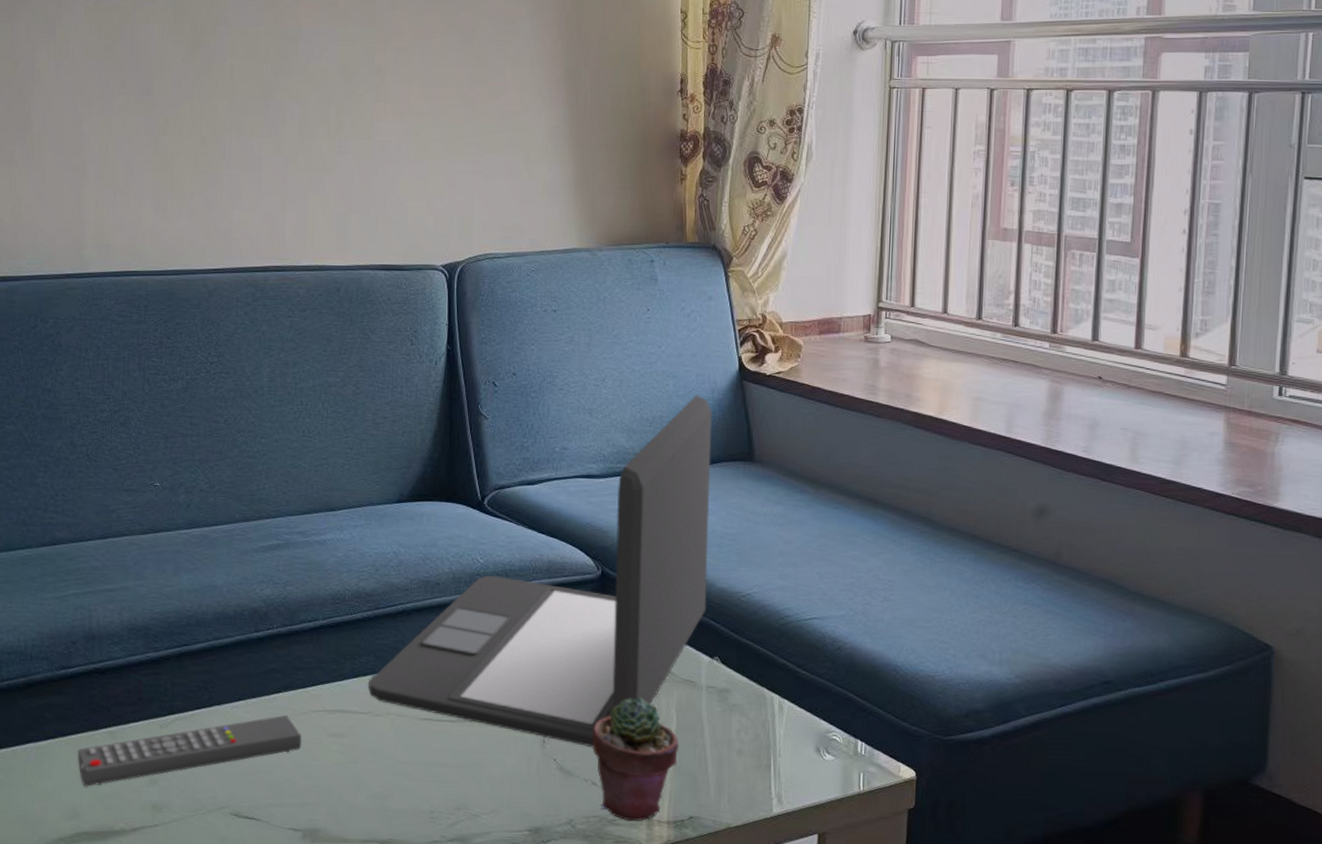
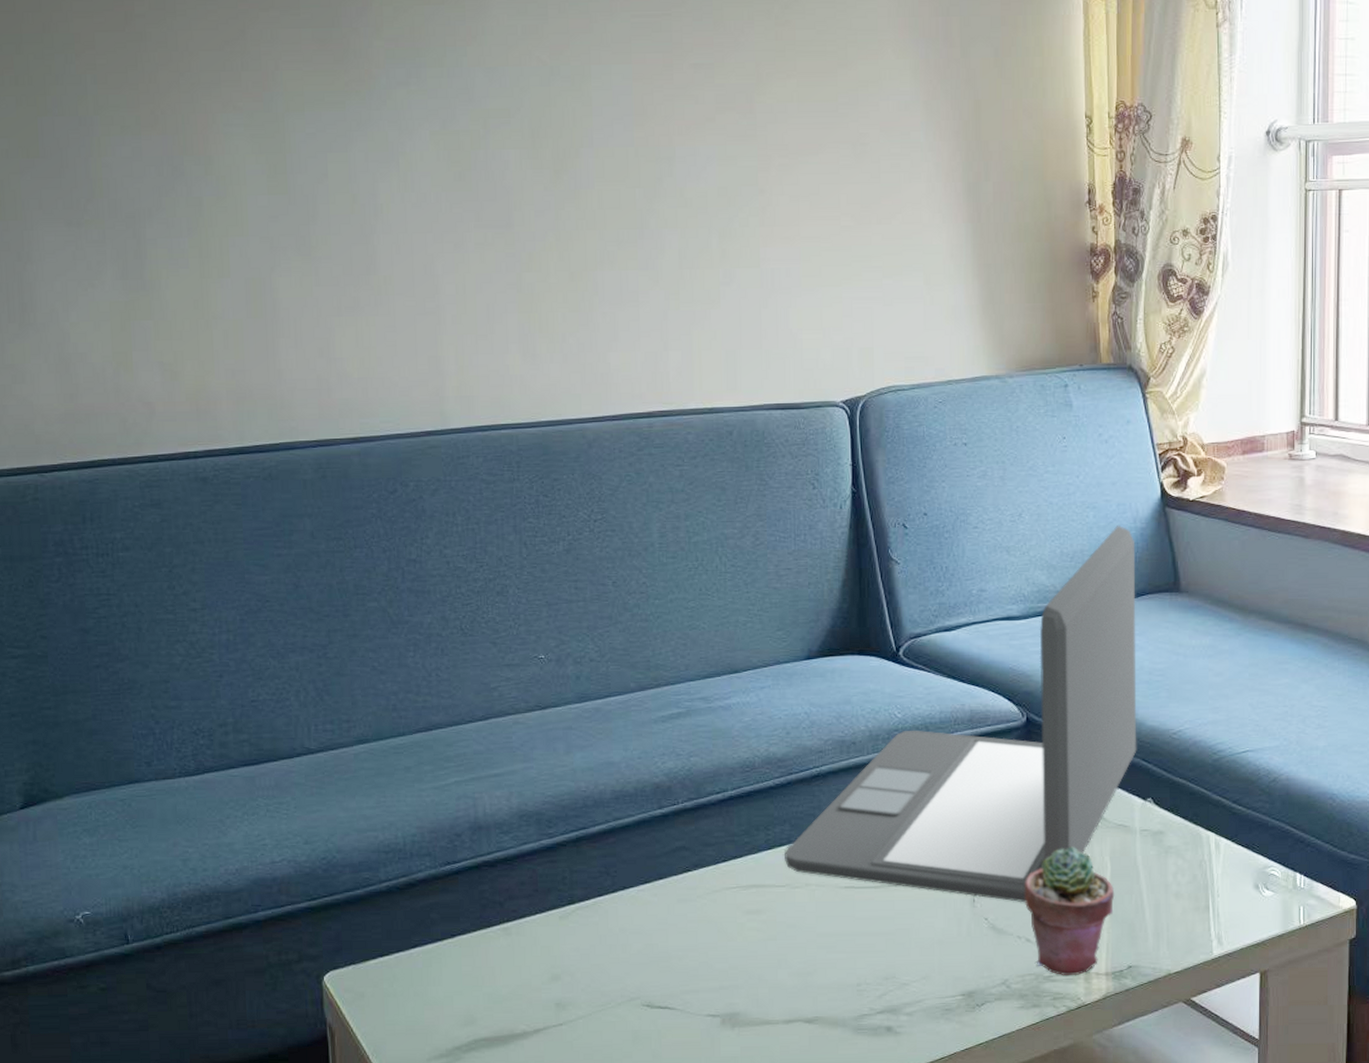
remote control: present [78,714,302,787] -> none [470,894,716,989]

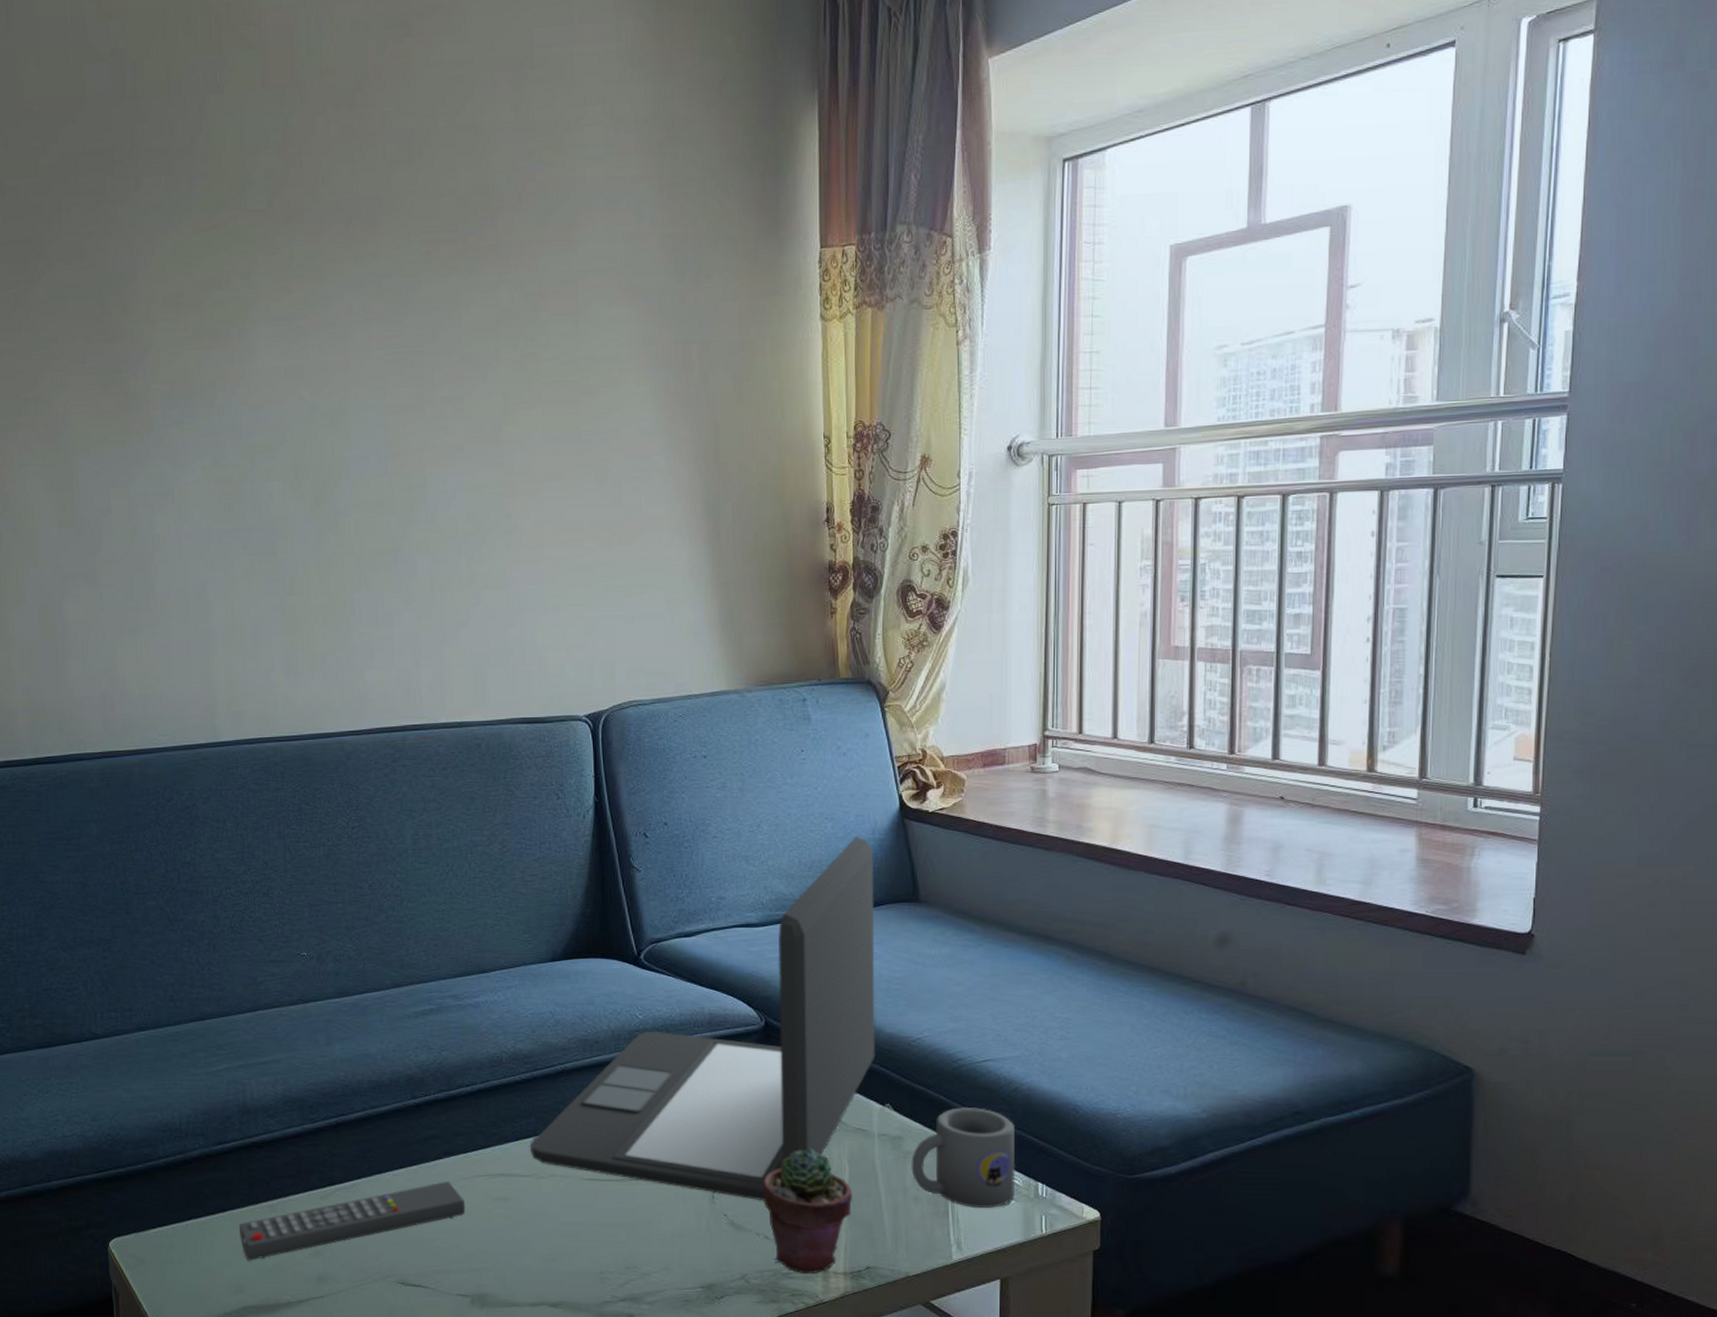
remote control: none [470,894,716,989] -> present [239,1181,466,1261]
mug: none [1172,798,1275,902] -> present [911,1106,1016,1209]

